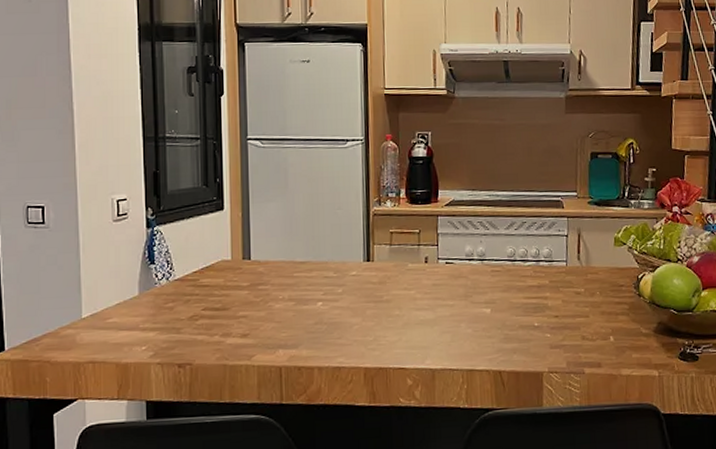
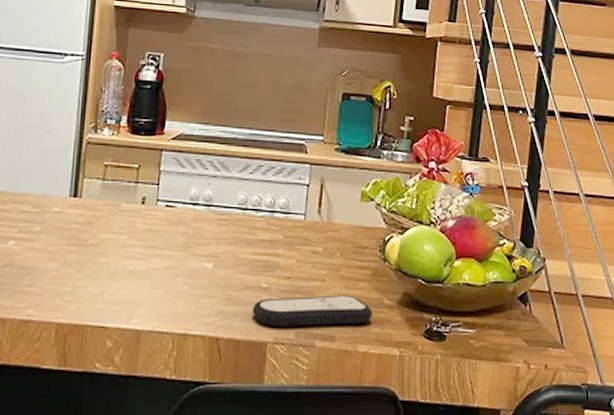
remote control: none [528,327,633,359] -> present [252,294,373,327]

